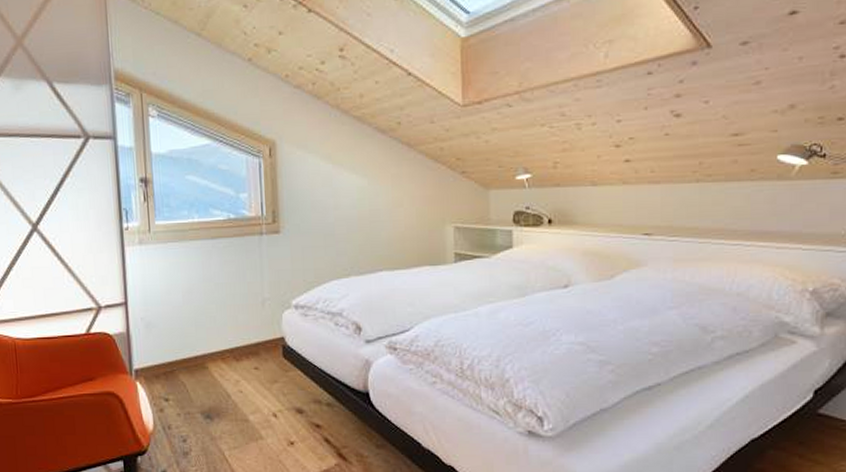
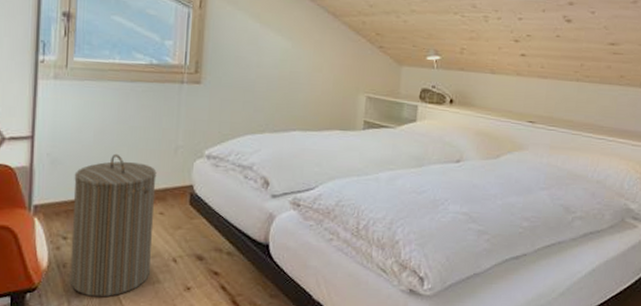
laundry hamper: none [168,312,252,457] -> present [69,153,157,297]

